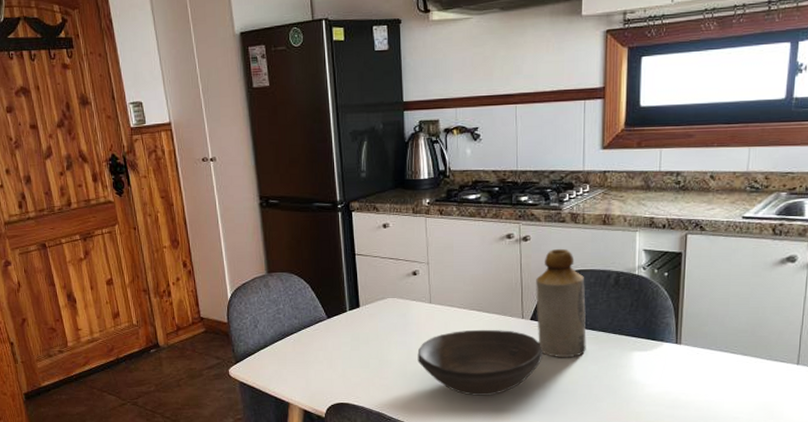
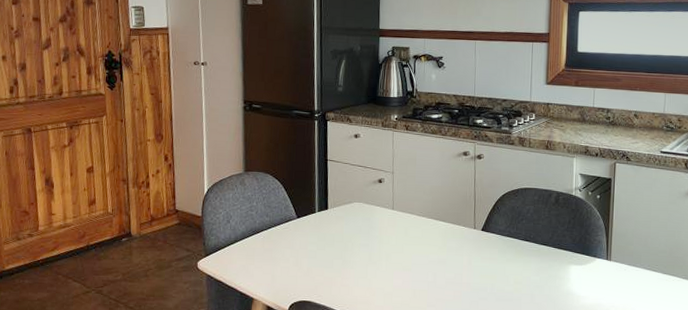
bowl: present [417,329,544,396] -> none [378,236,492,300]
bottle: present [536,248,586,358] -> none [487,167,530,268]

